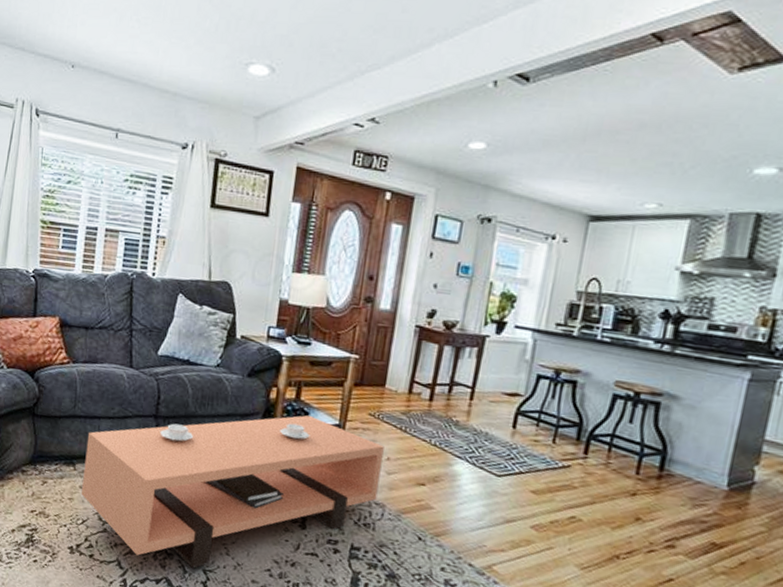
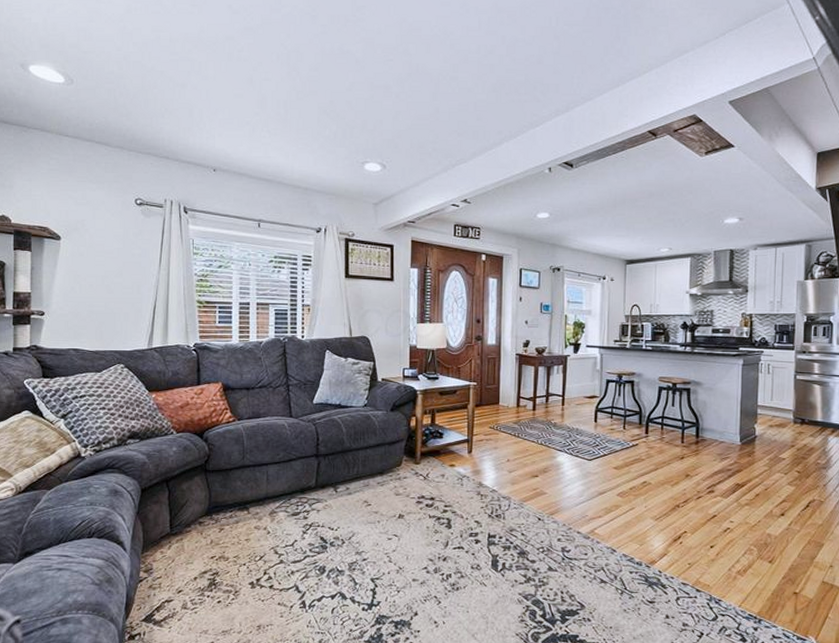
coffee table: present [81,415,384,568] -> none [257,436,504,579]

